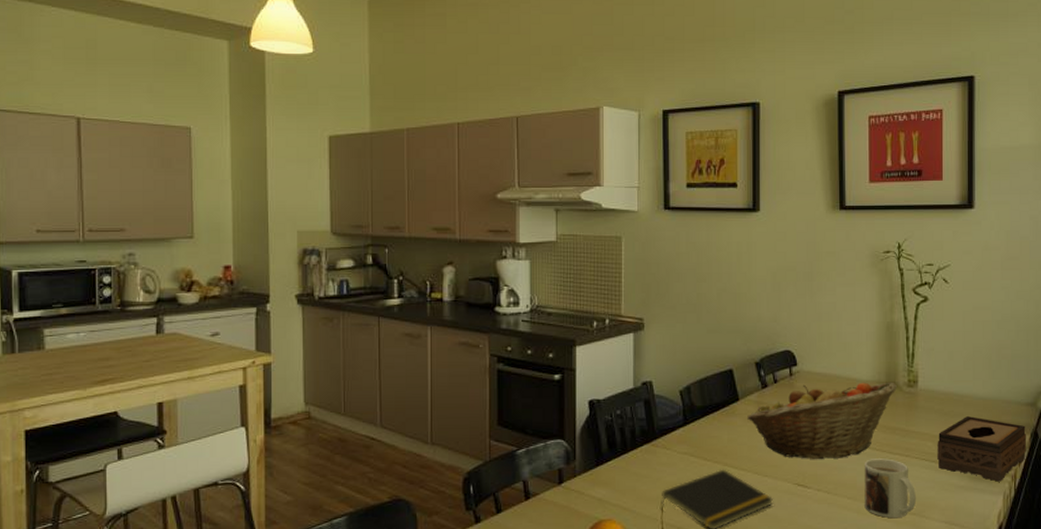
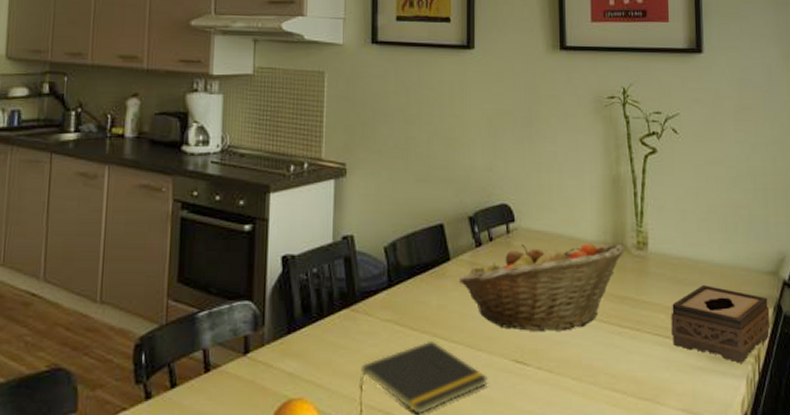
mug: present [864,458,917,518] -> none [590,332,650,403]

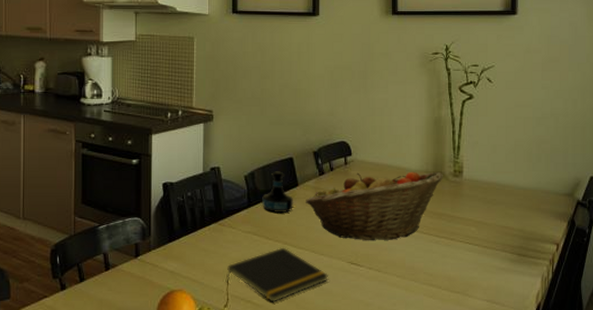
tequila bottle: none [406,241,445,295] -> present [262,171,294,213]
tissue box: present [671,285,771,363] -> none [480,205,564,265]

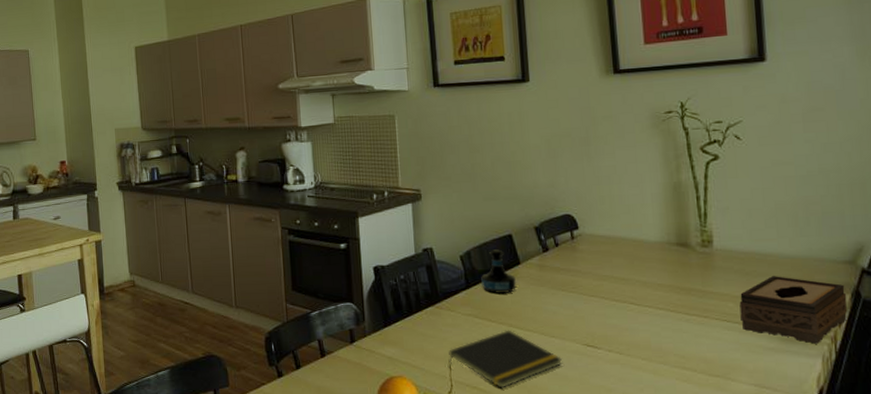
fruit basket: present [306,171,443,240] -> none [530,242,689,320]
tissue box: none [480,205,564,265] -> present [739,276,848,344]

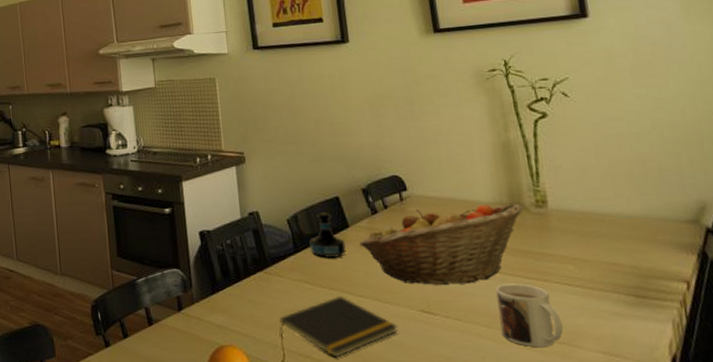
fruit basket: none [530,242,689,320] -> present [360,203,523,285]
mug: none [658,320,720,379] -> present [495,283,564,347]
tissue box: present [739,276,848,344] -> none [579,236,696,308]

